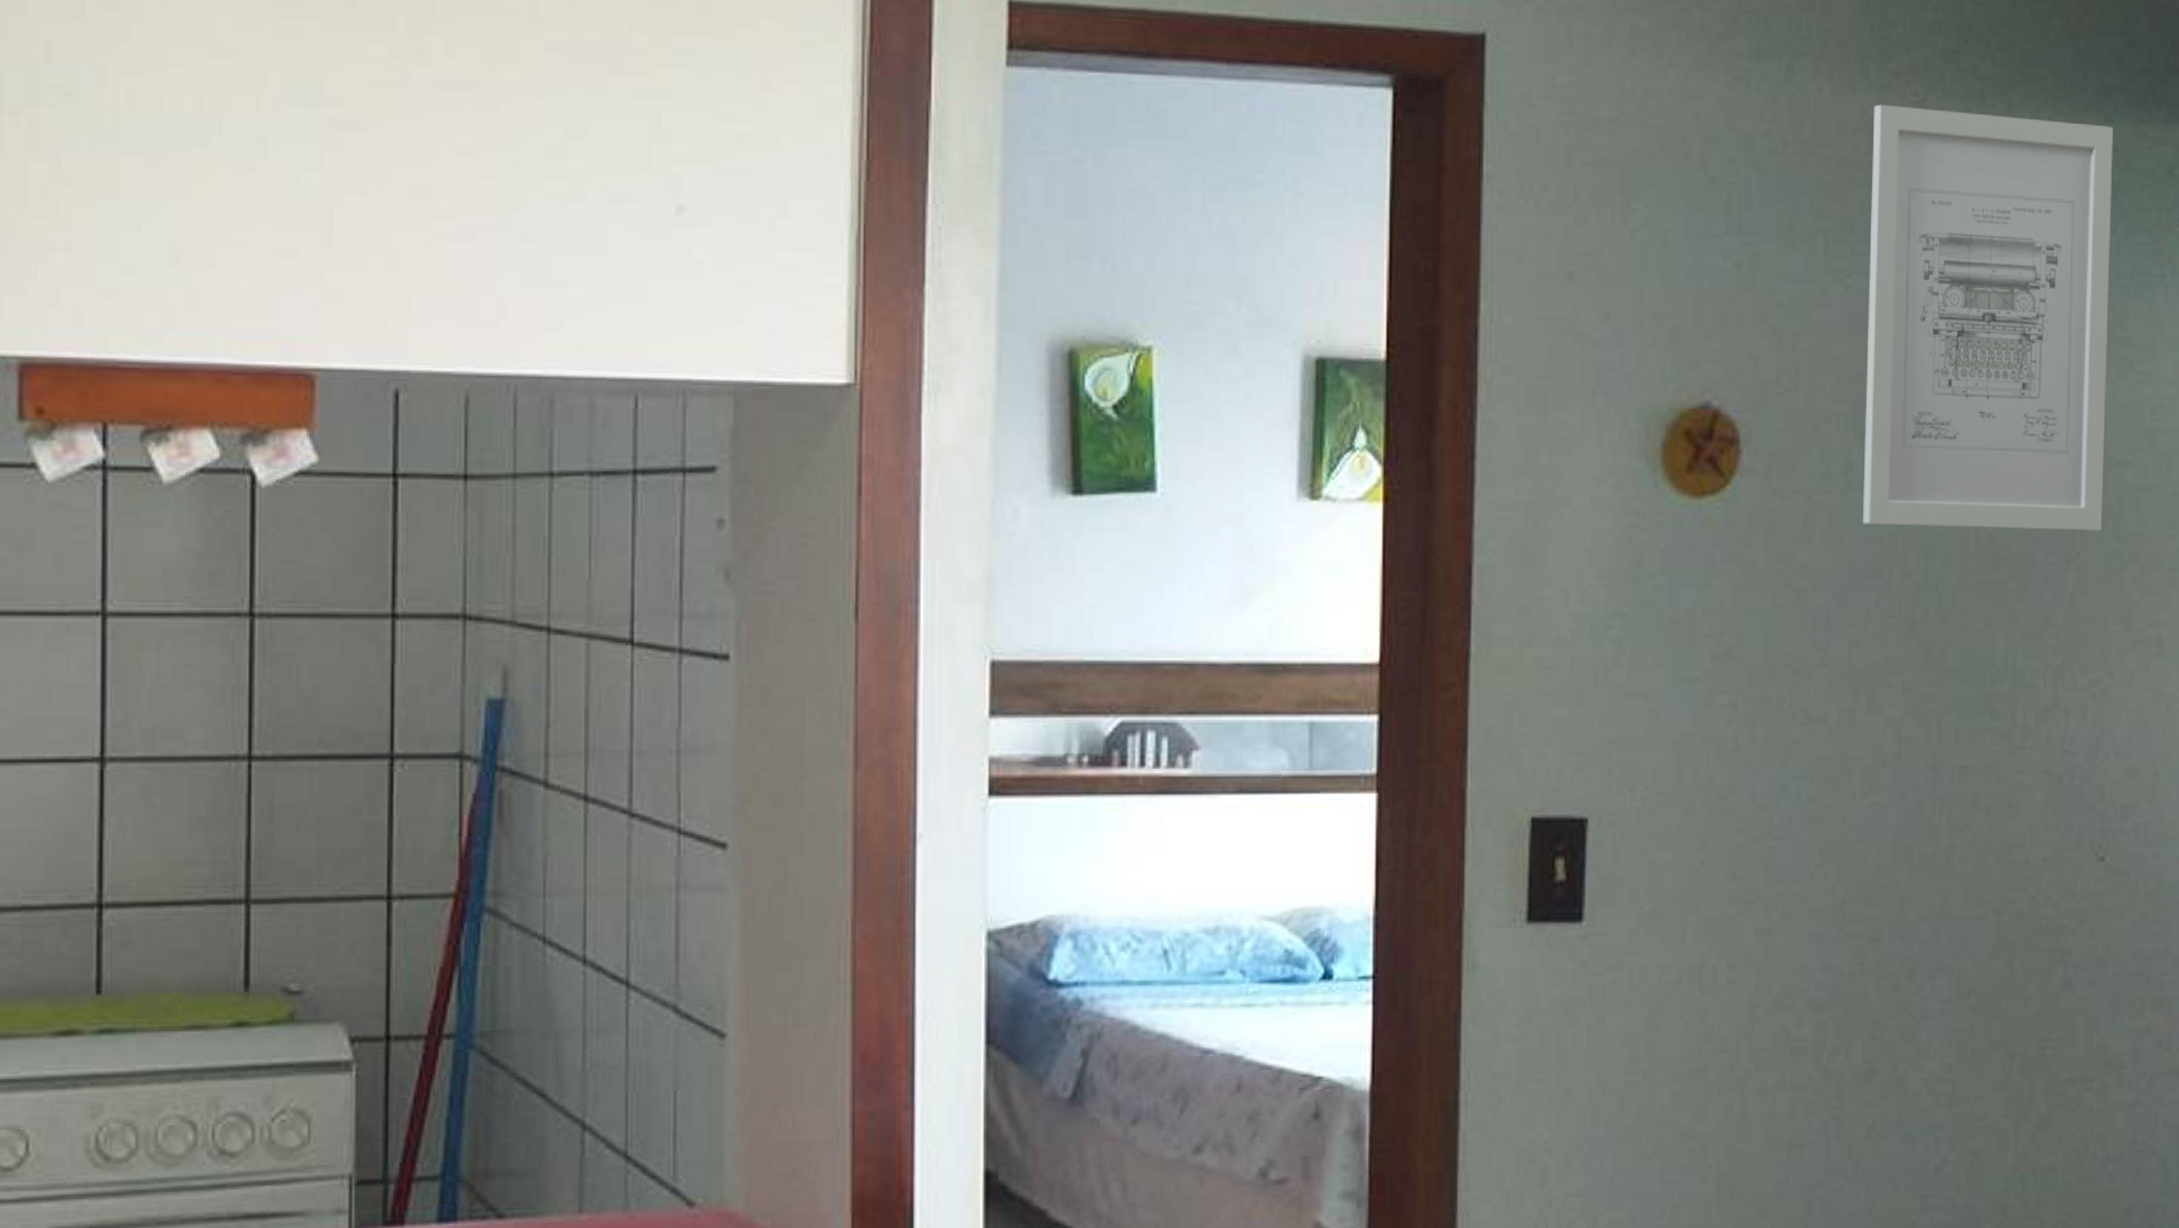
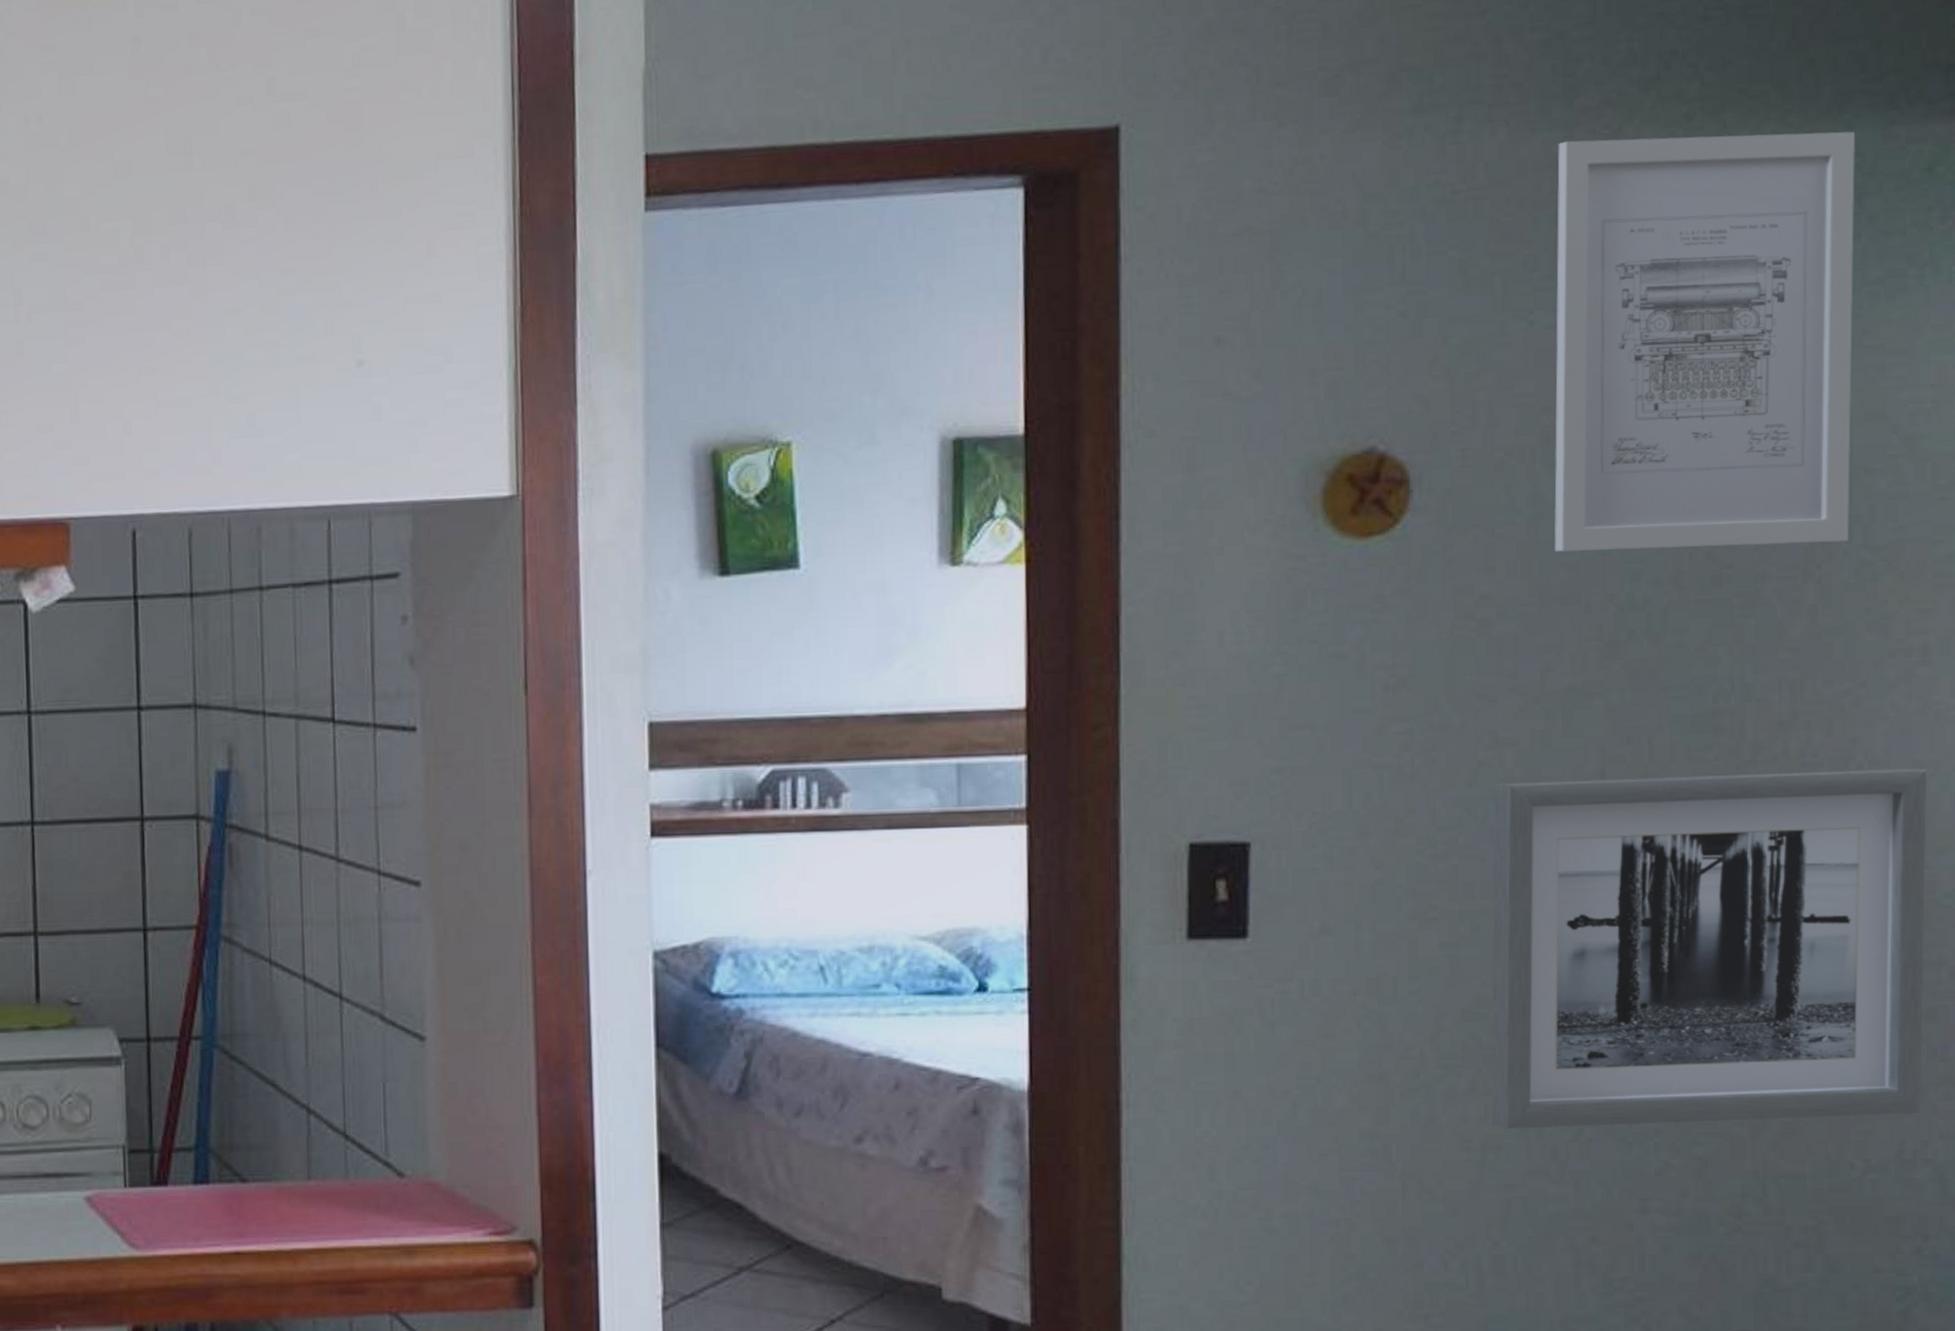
wall art: none [1797,759,2159,1126] -> present [1491,768,1927,1129]

